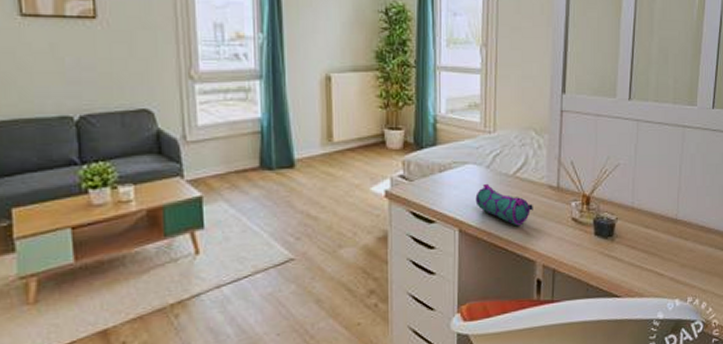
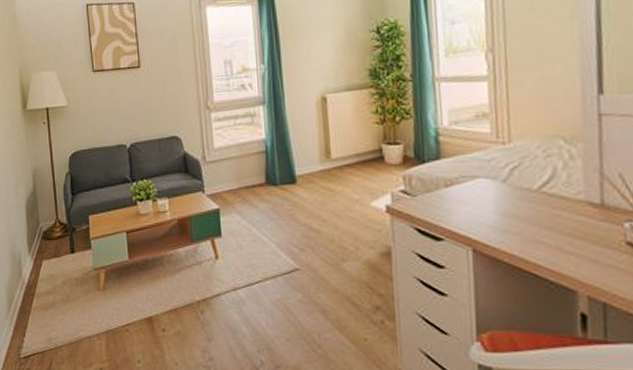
pencil case: present [475,183,533,226] -> none [490,199,569,249]

